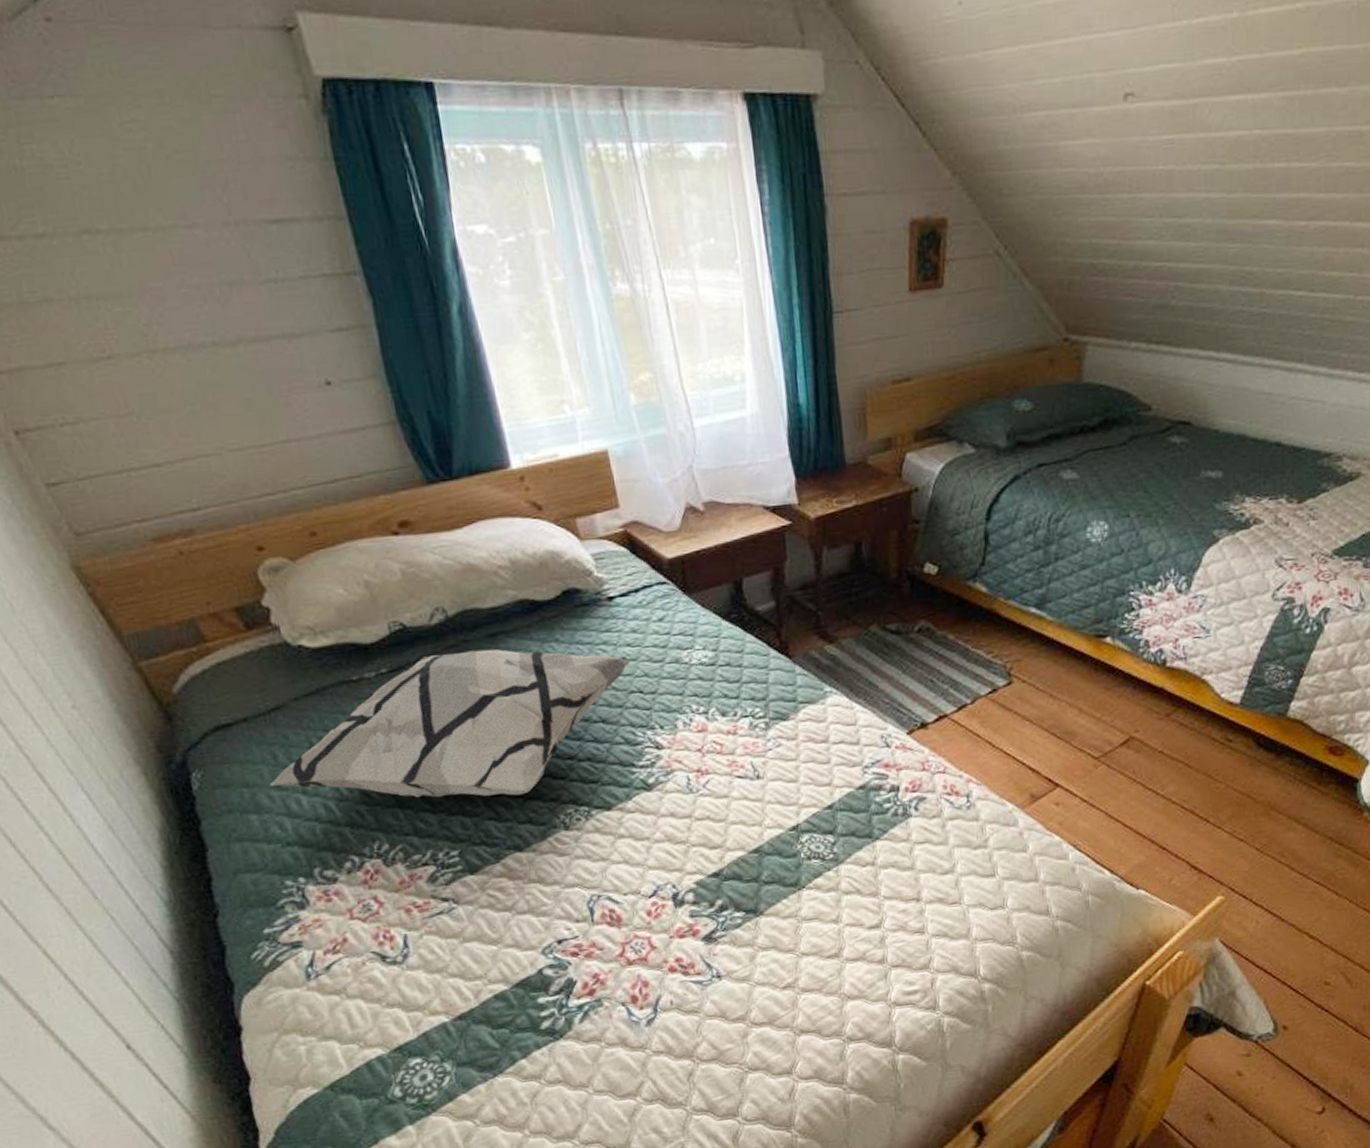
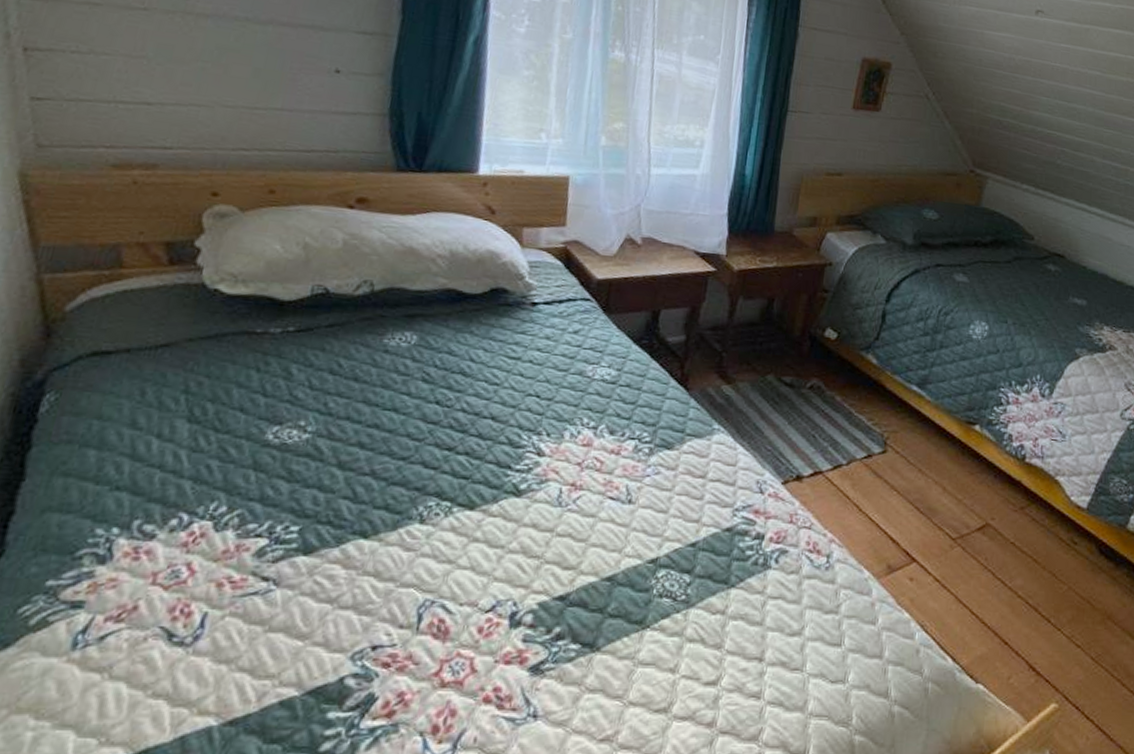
decorative pillow: present [269,649,631,799] -> none [124,323,537,479]

